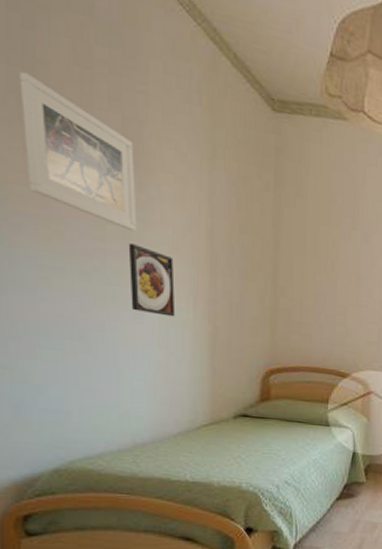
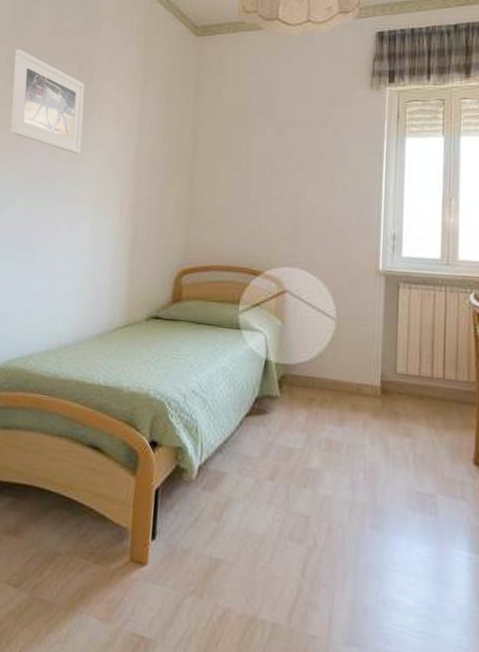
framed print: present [128,243,176,317] -> none [70,164,107,225]

